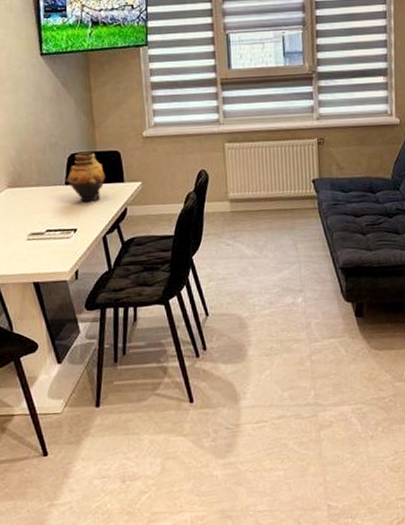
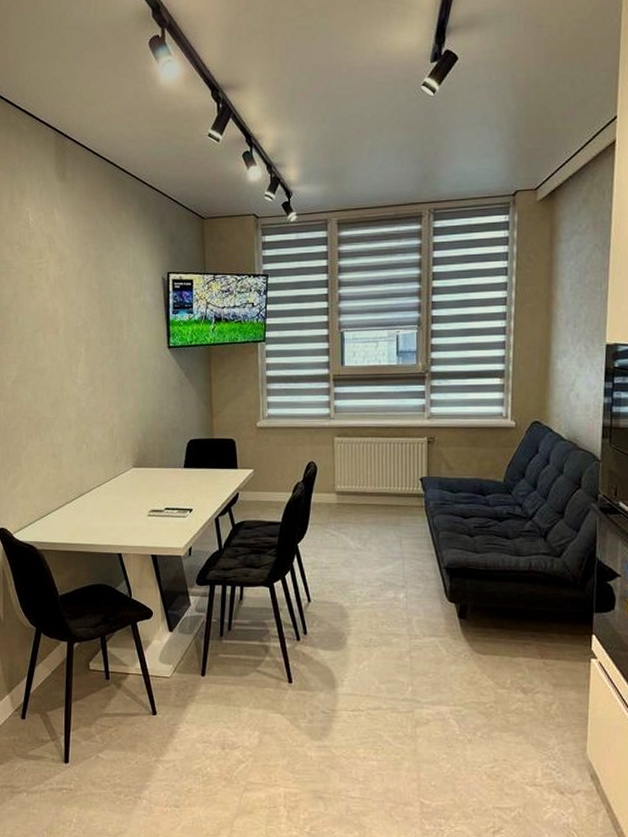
vase: present [66,152,106,203] -> none [185,439,221,485]

